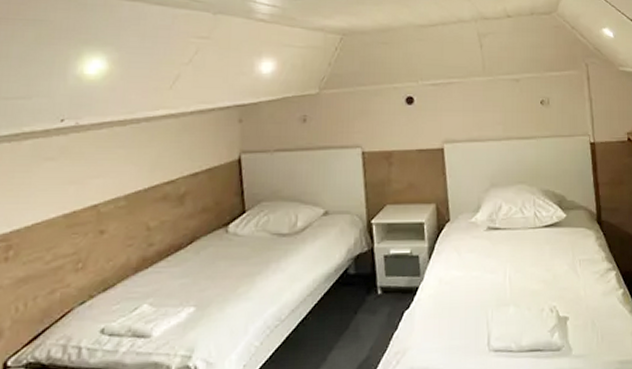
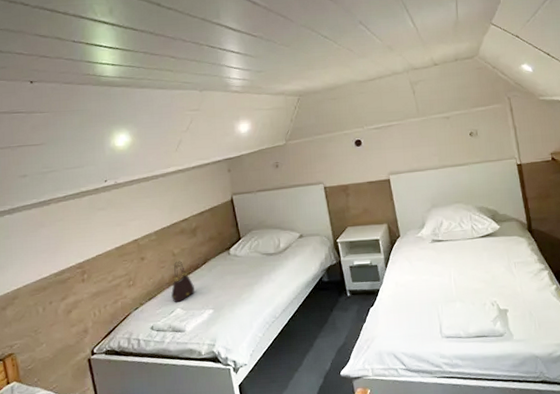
handbag: none [137,238,172,297] -> present [171,261,195,303]

